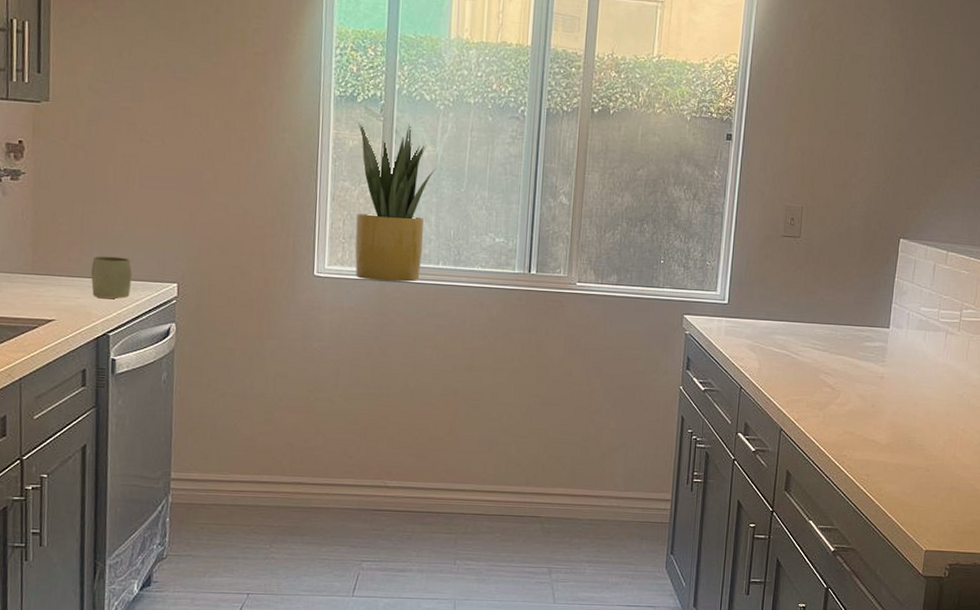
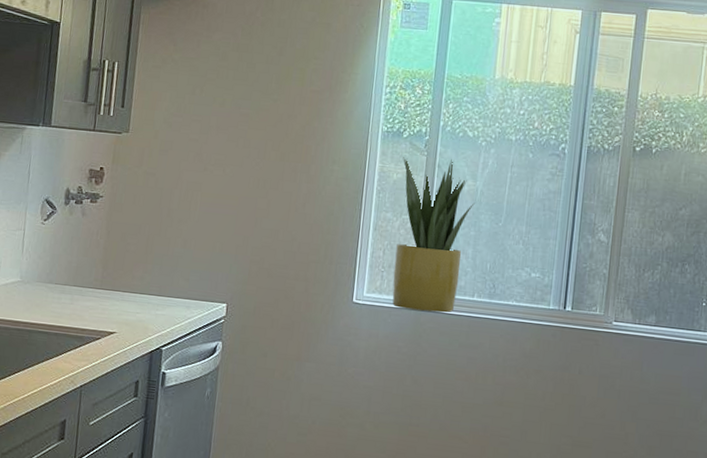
mug: present [91,255,133,300] -> none [150,274,187,316]

